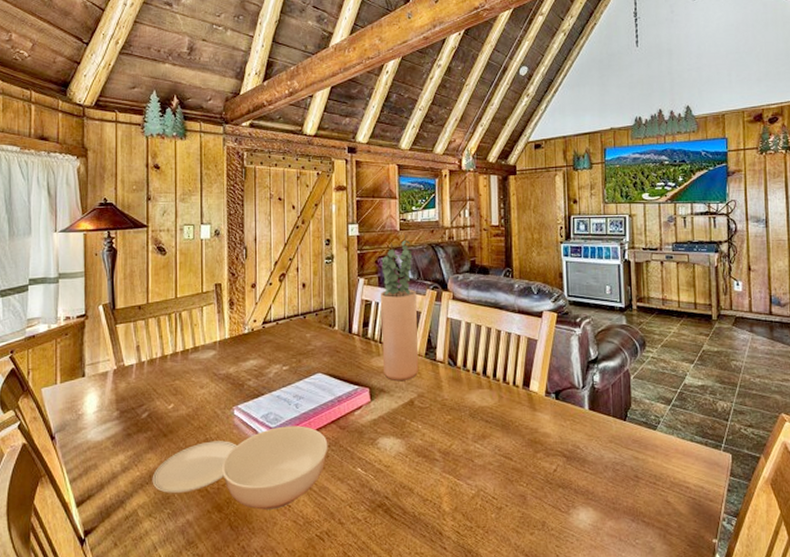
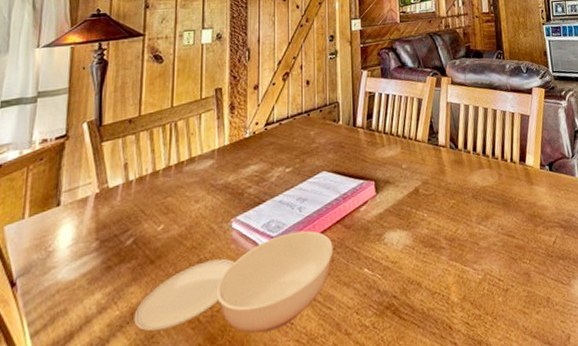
vase: present [380,234,419,380] -> none [383,26,423,171]

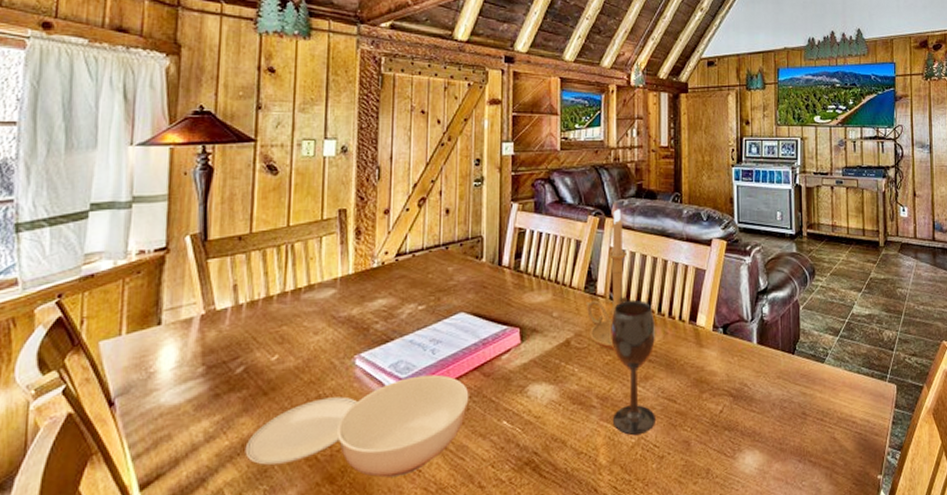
candle holder: none [430,68,465,195] -> present [586,209,628,351]
wine glass: none [452,147,498,272] -> present [611,299,656,435]

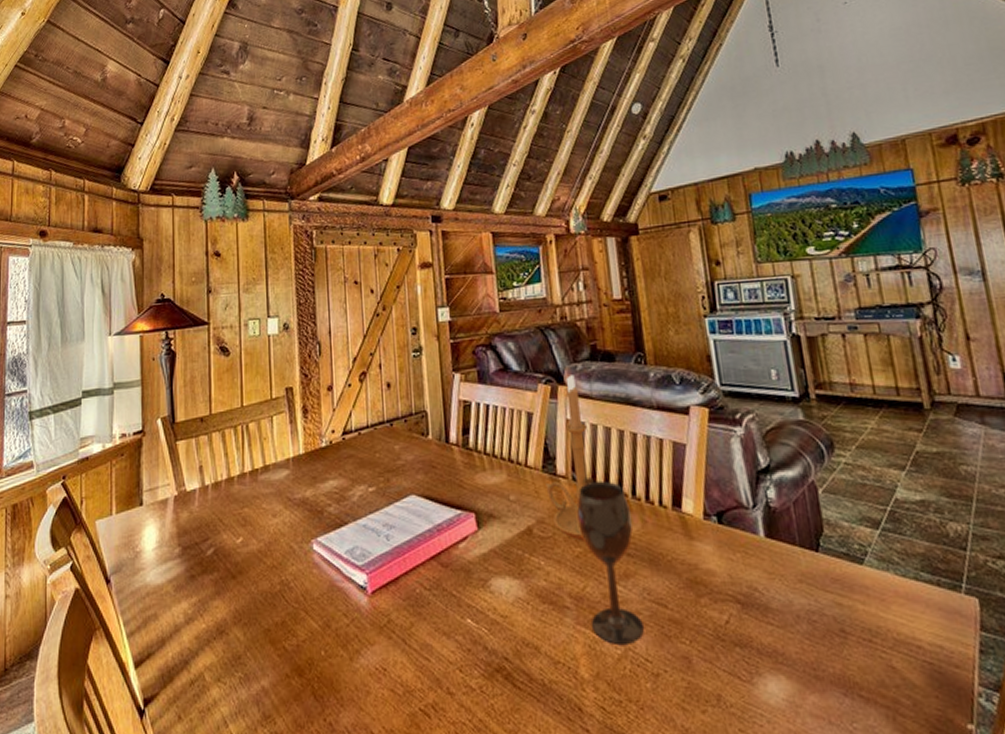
plate: present [245,396,358,466] -> none [220,583,319,653]
bowl: present [336,374,469,478] -> none [300,563,429,674]

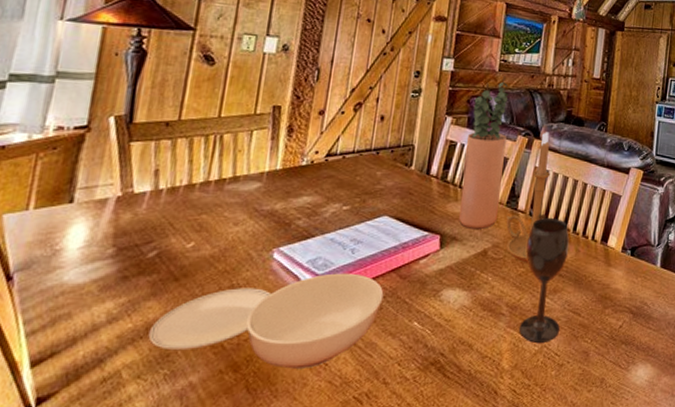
plate: none [220,583,319,653] -> present [148,288,272,351]
bowl: none [300,563,429,674] -> present [245,273,384,369]
vase: none [480,316,536,502] -> present [459,76,509,229]

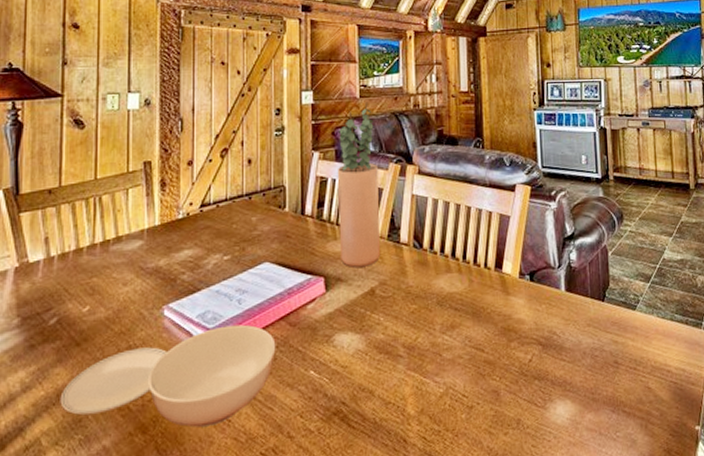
candle holder: present [506,132,551,263] -> none [389,156,432,299]
wine glass: present [519,217,570,343] -> none [415,247,463,385]

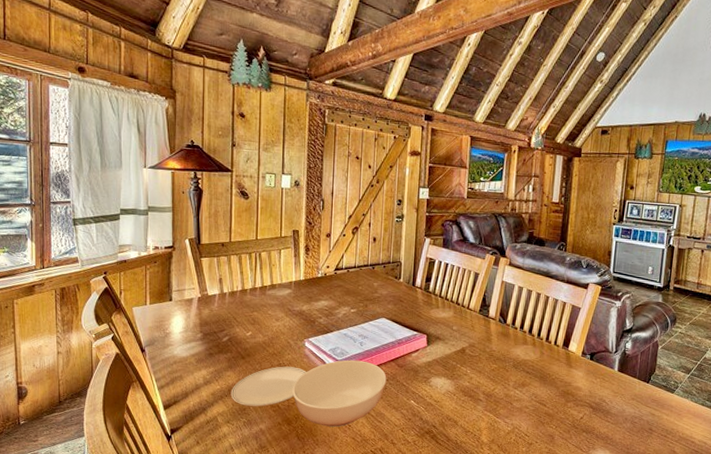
vase: present [337,102,381,267] -> none [440,202,477,331]

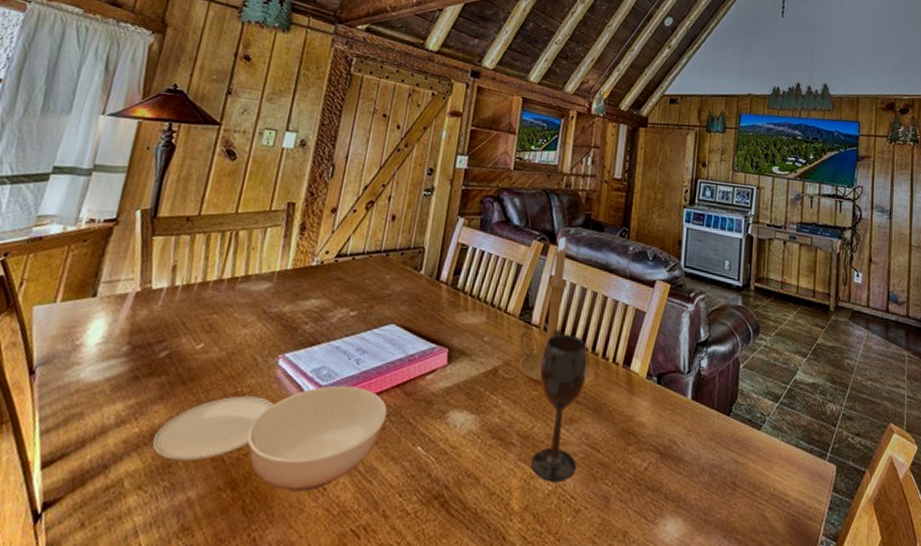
candle holder: none [479,251,516,361] -> present [518,237,568,386]
wine glass: none [494,324,535,425] -> present [530,333,588,481]

